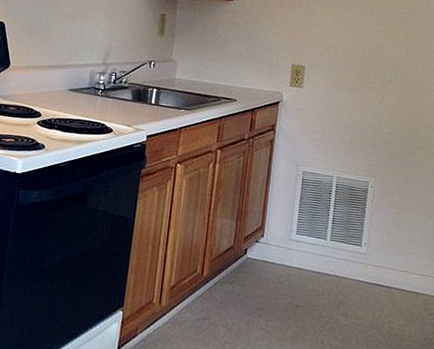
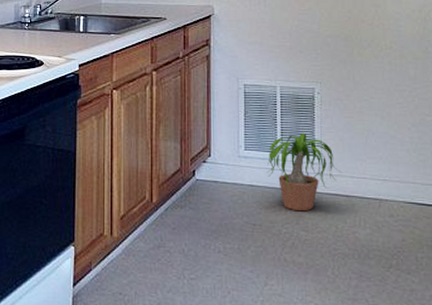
potted plant: none [314,224,386,298] -> present [266,133,343,212]

